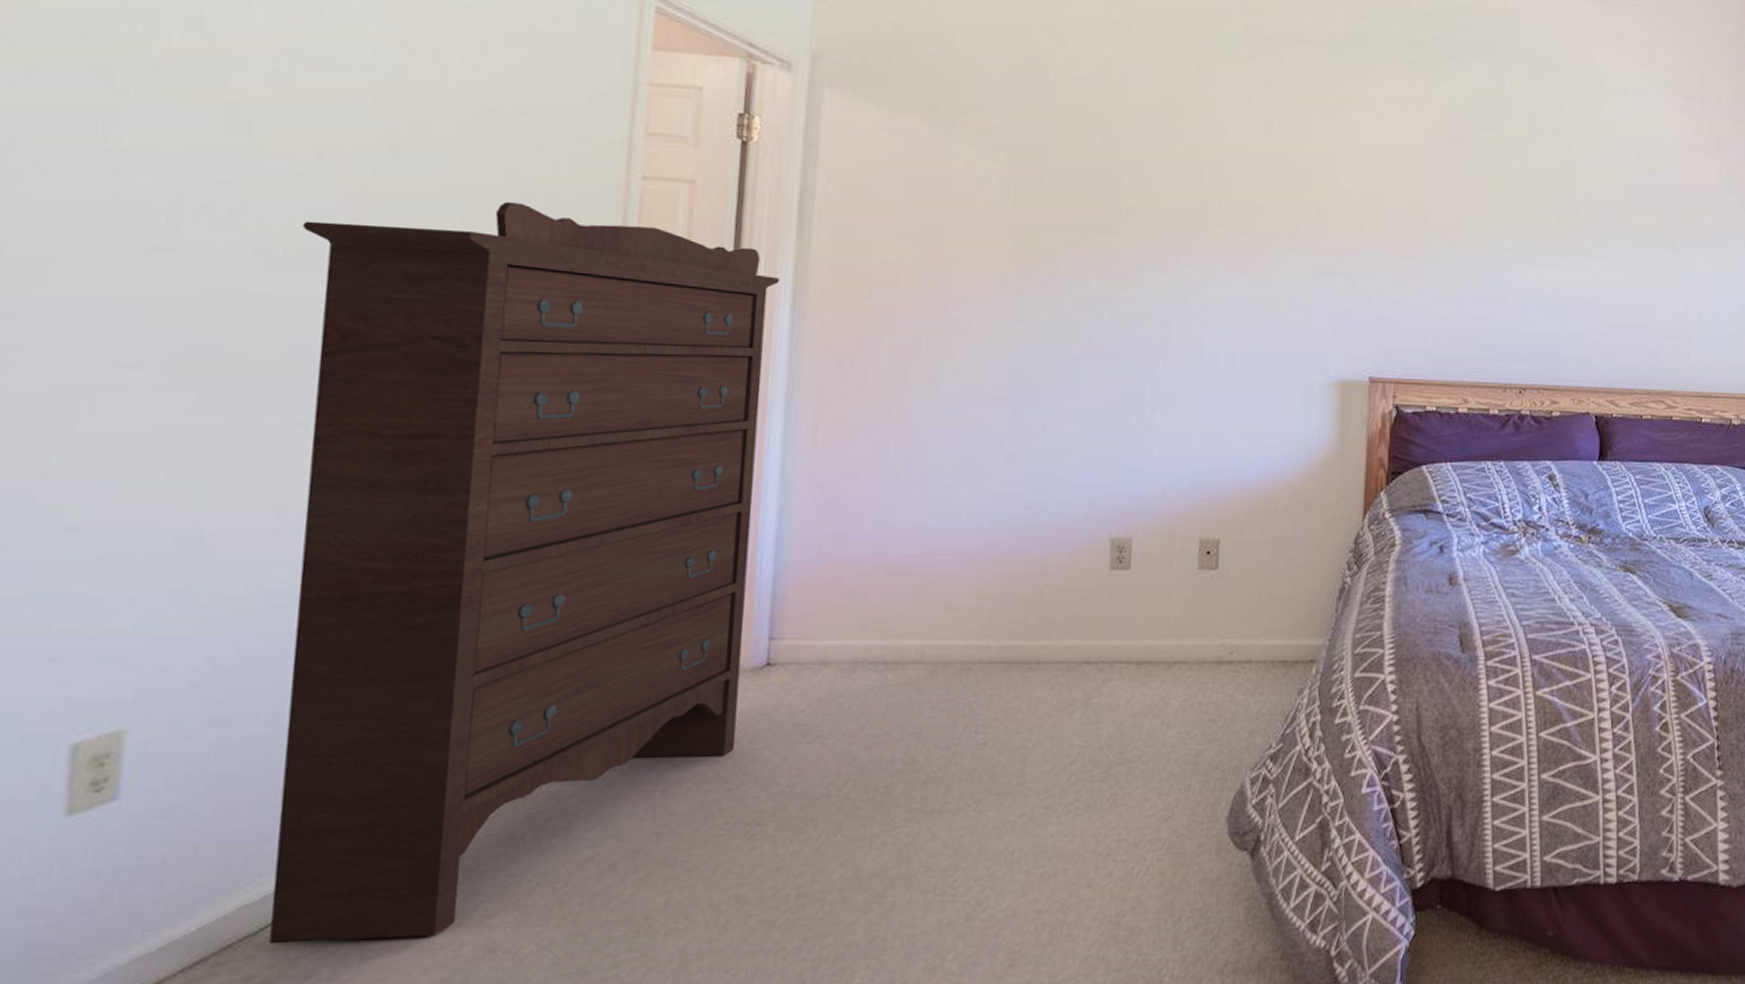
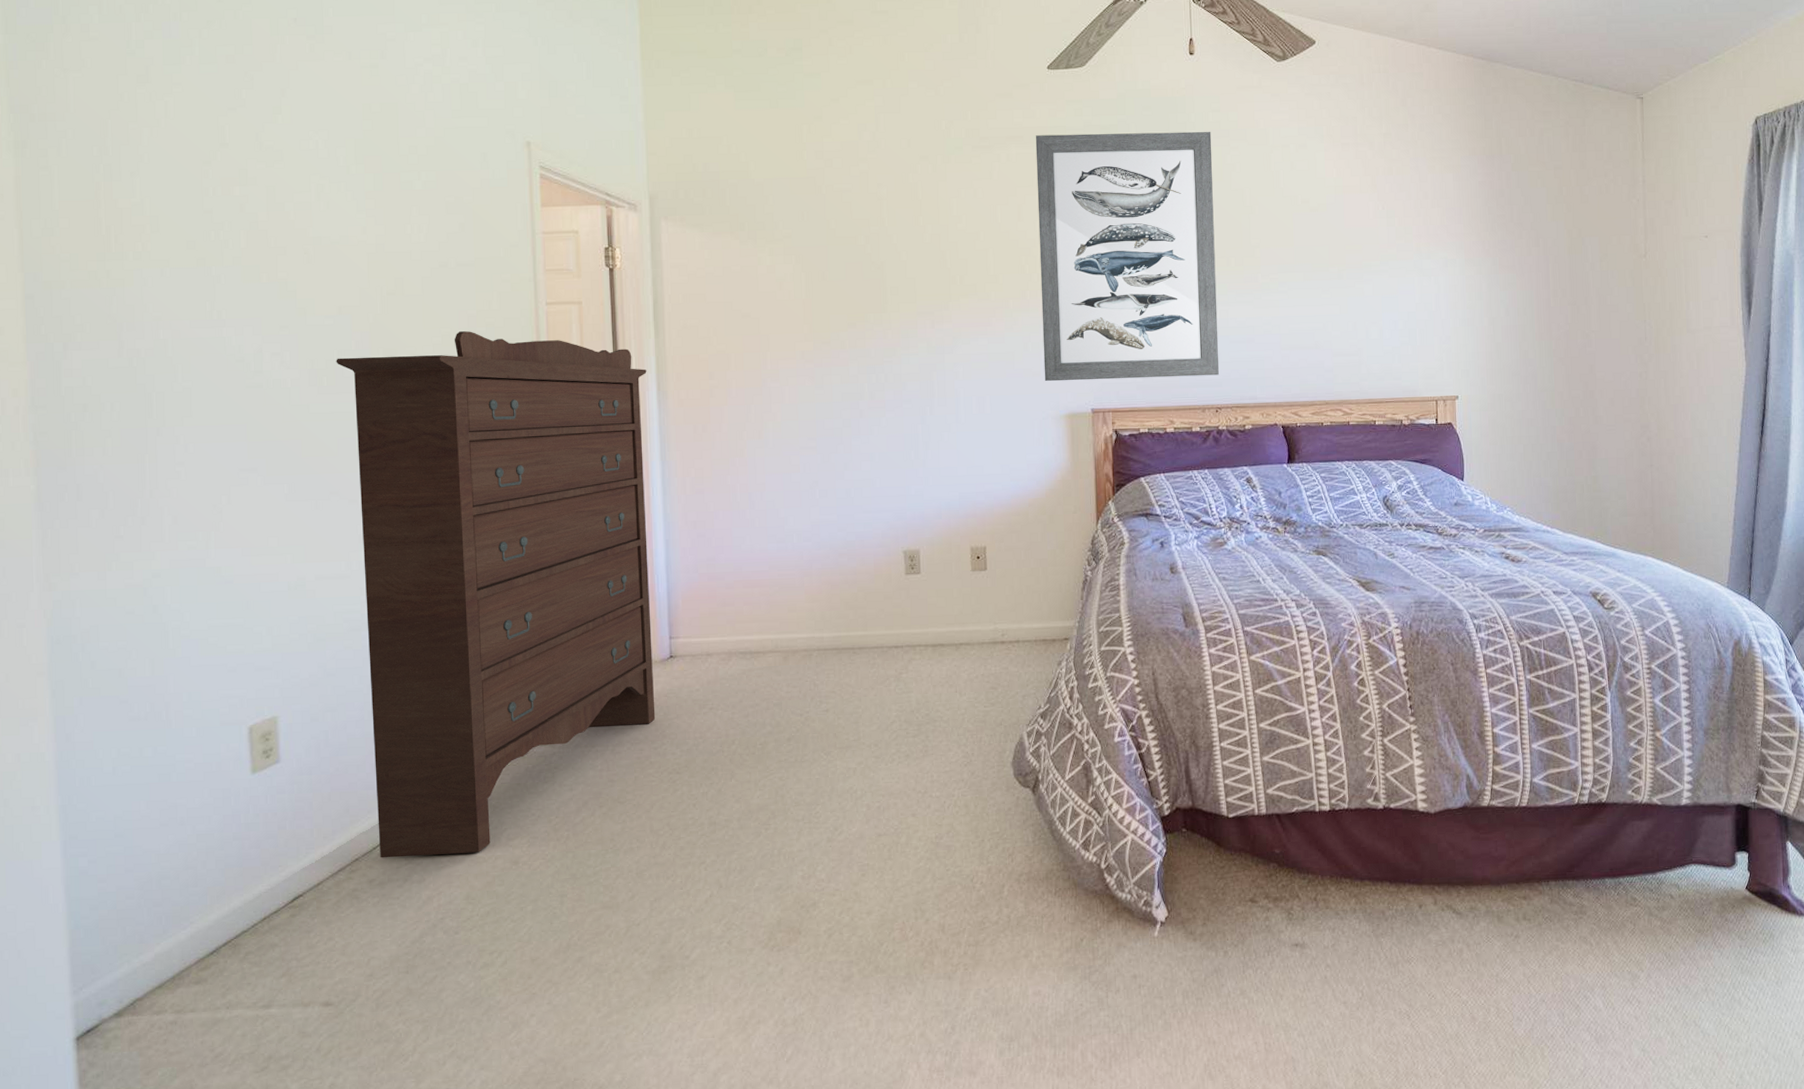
wall art: none [1314,42,1540,350] -> present [1035,131,1219,382]

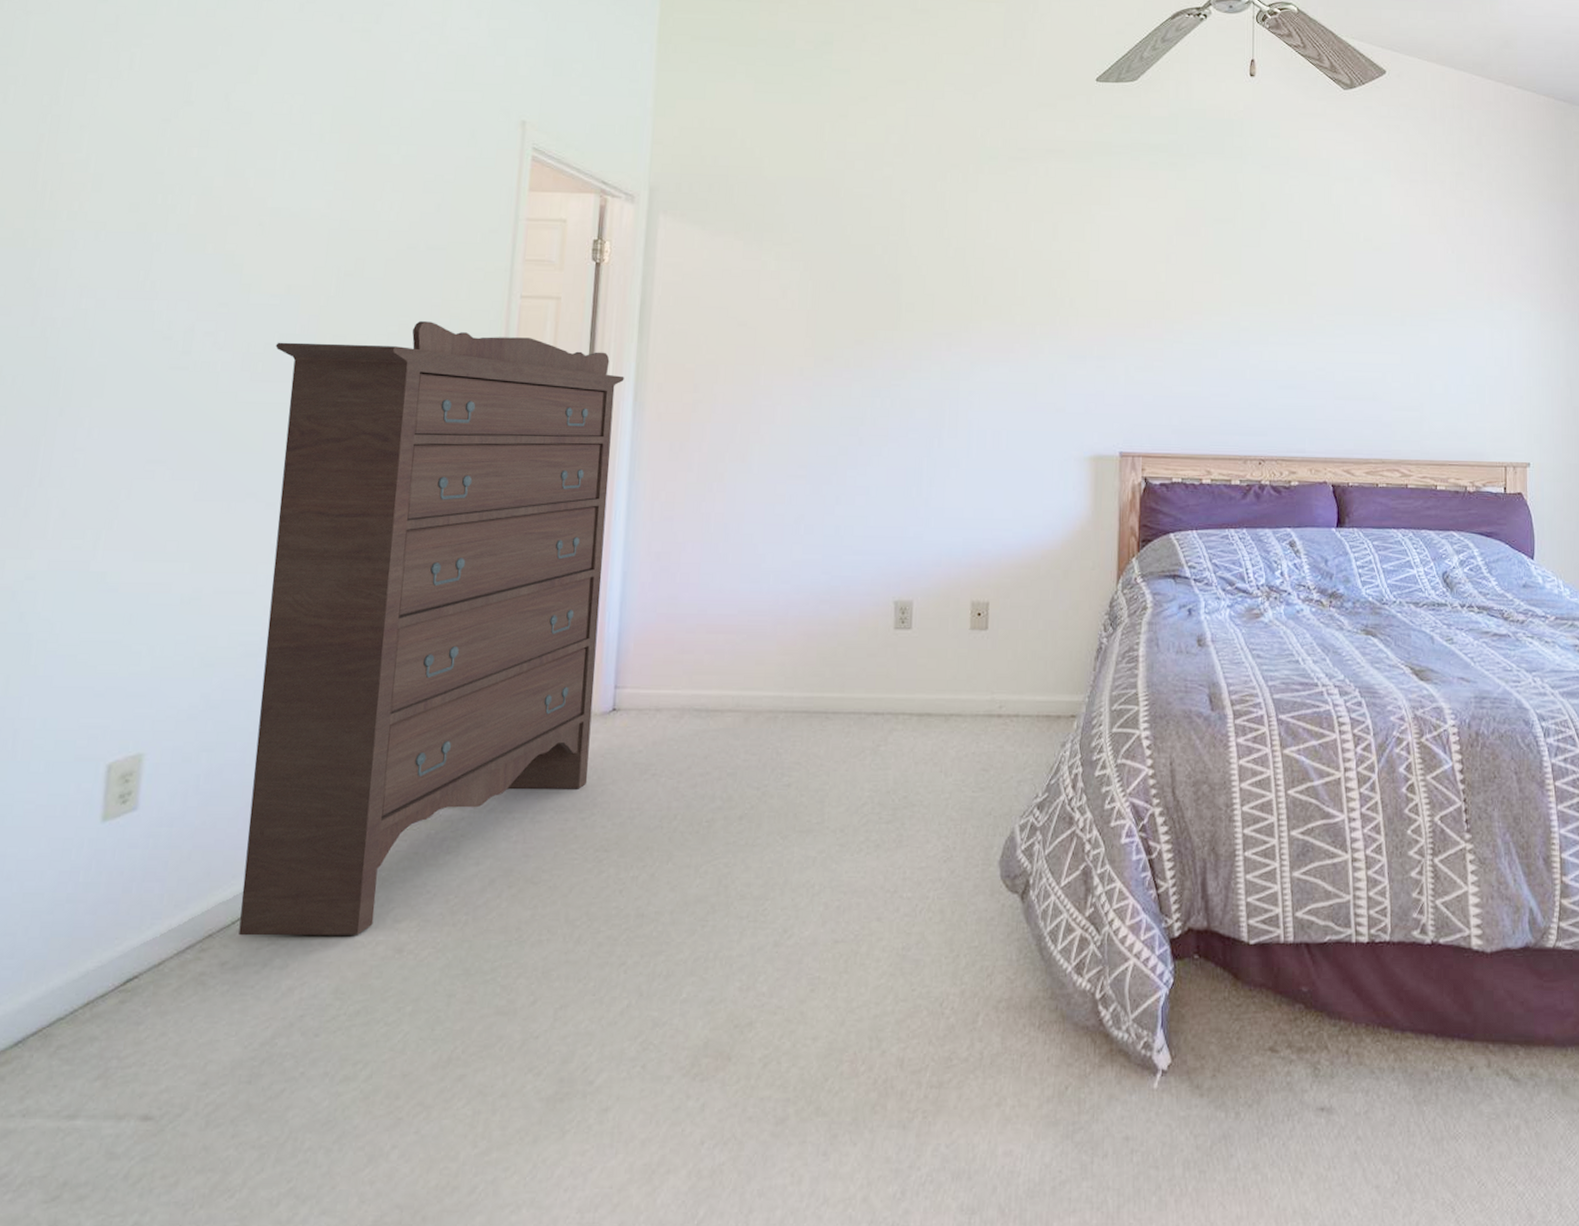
wall art: present [1035,131,1219,382] -> none [1069,150,1269,423]

